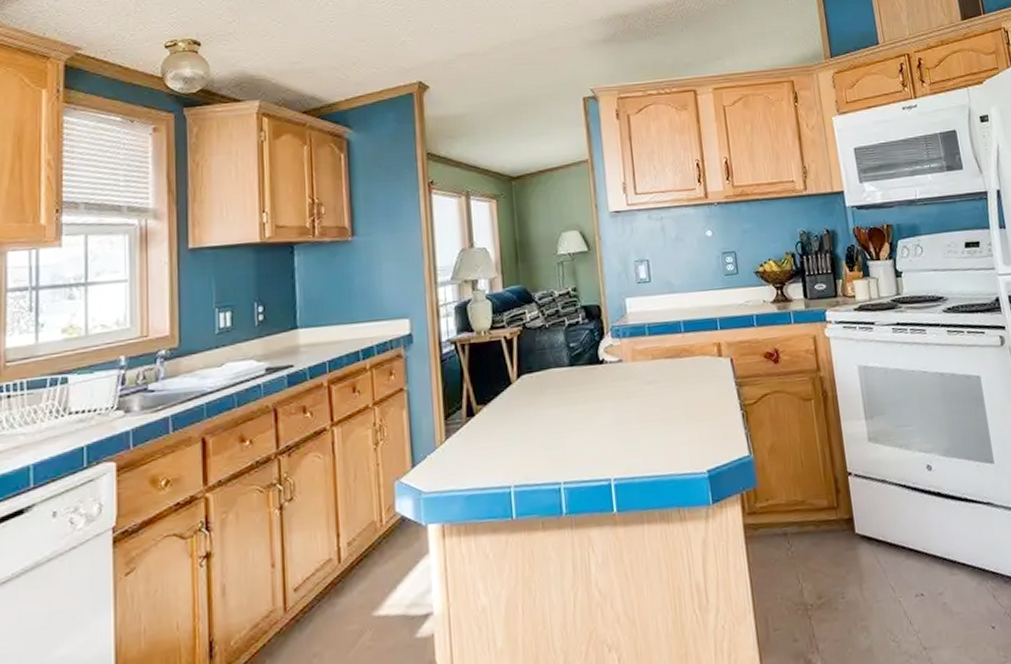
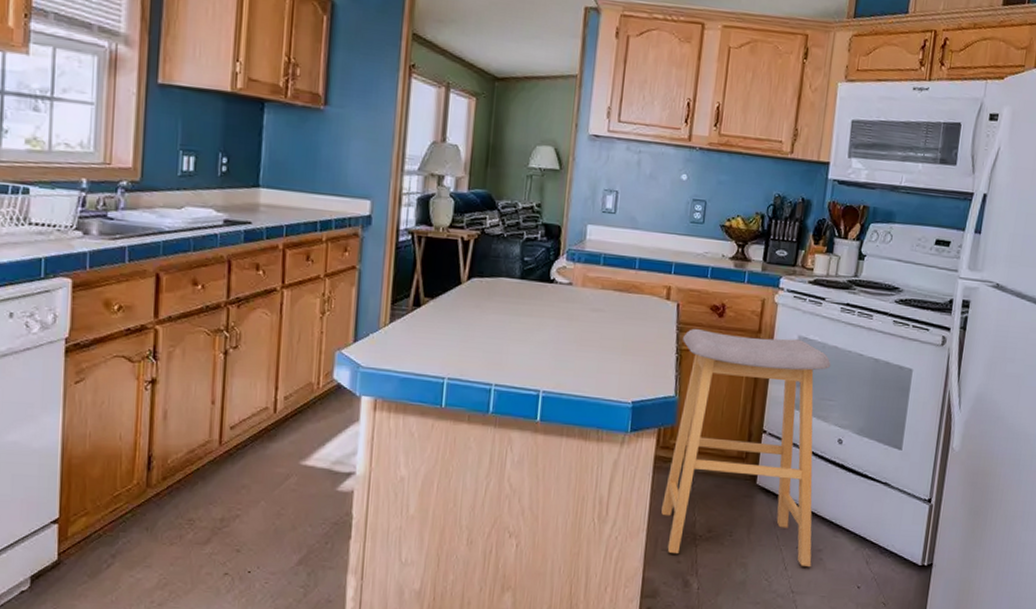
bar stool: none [743,369,937,632] -> present [661,328,831,566]

